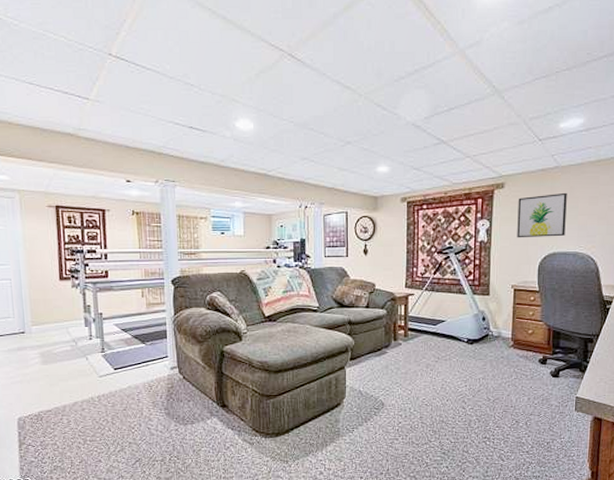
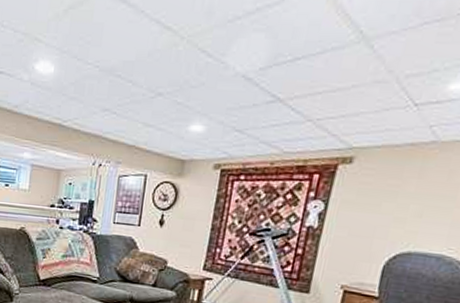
wall art: present [517,192,567,238] -> none [359,176,444,233]

